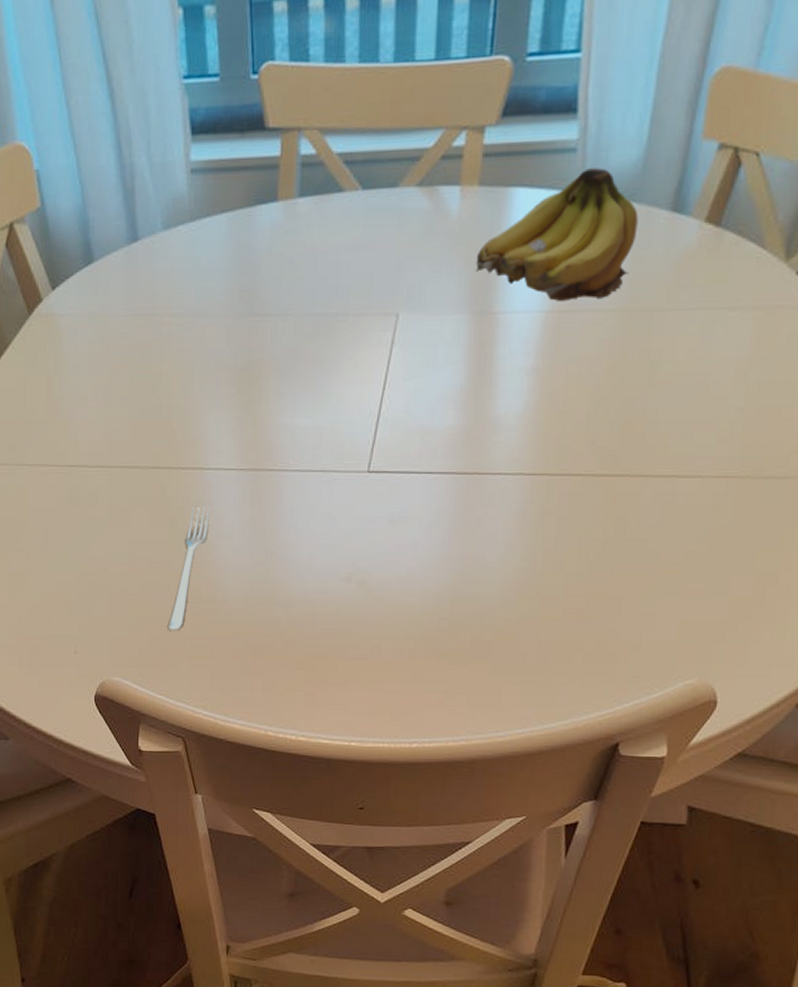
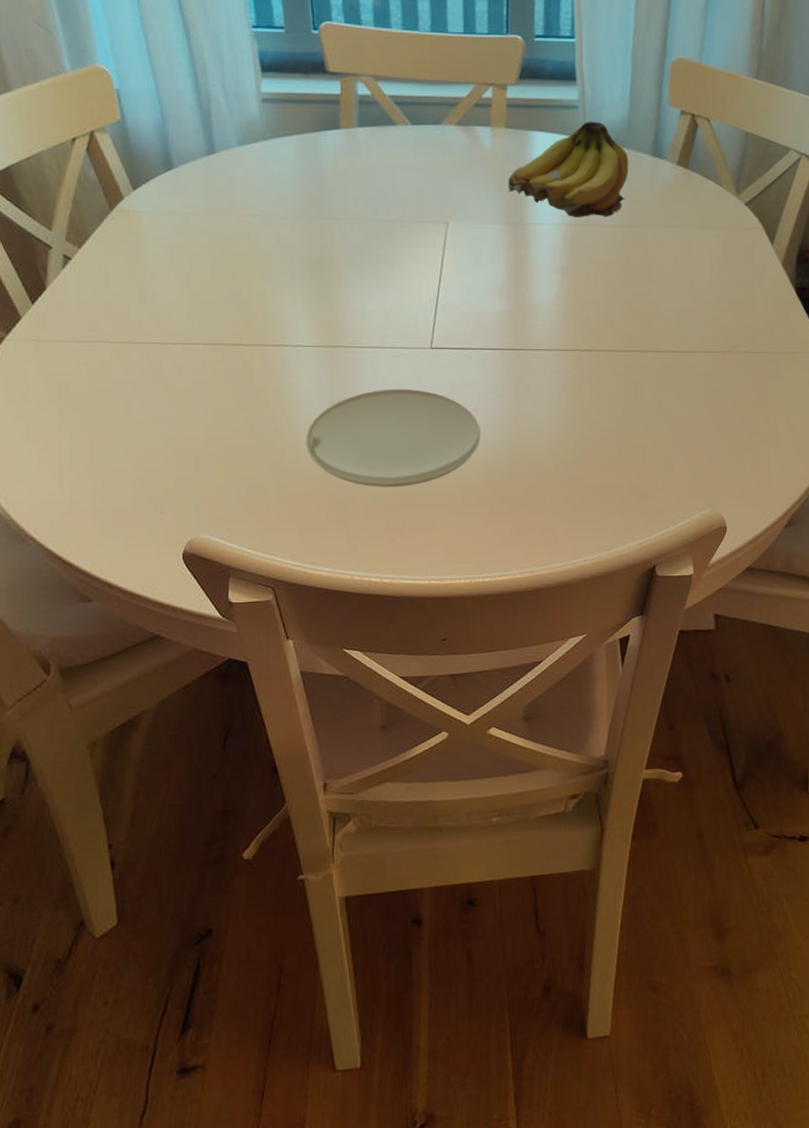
fork: present [167,505,211,631] -> none [254,377,291,490]
plate: none [224,520,419,634] -> present [306,388,480,487]

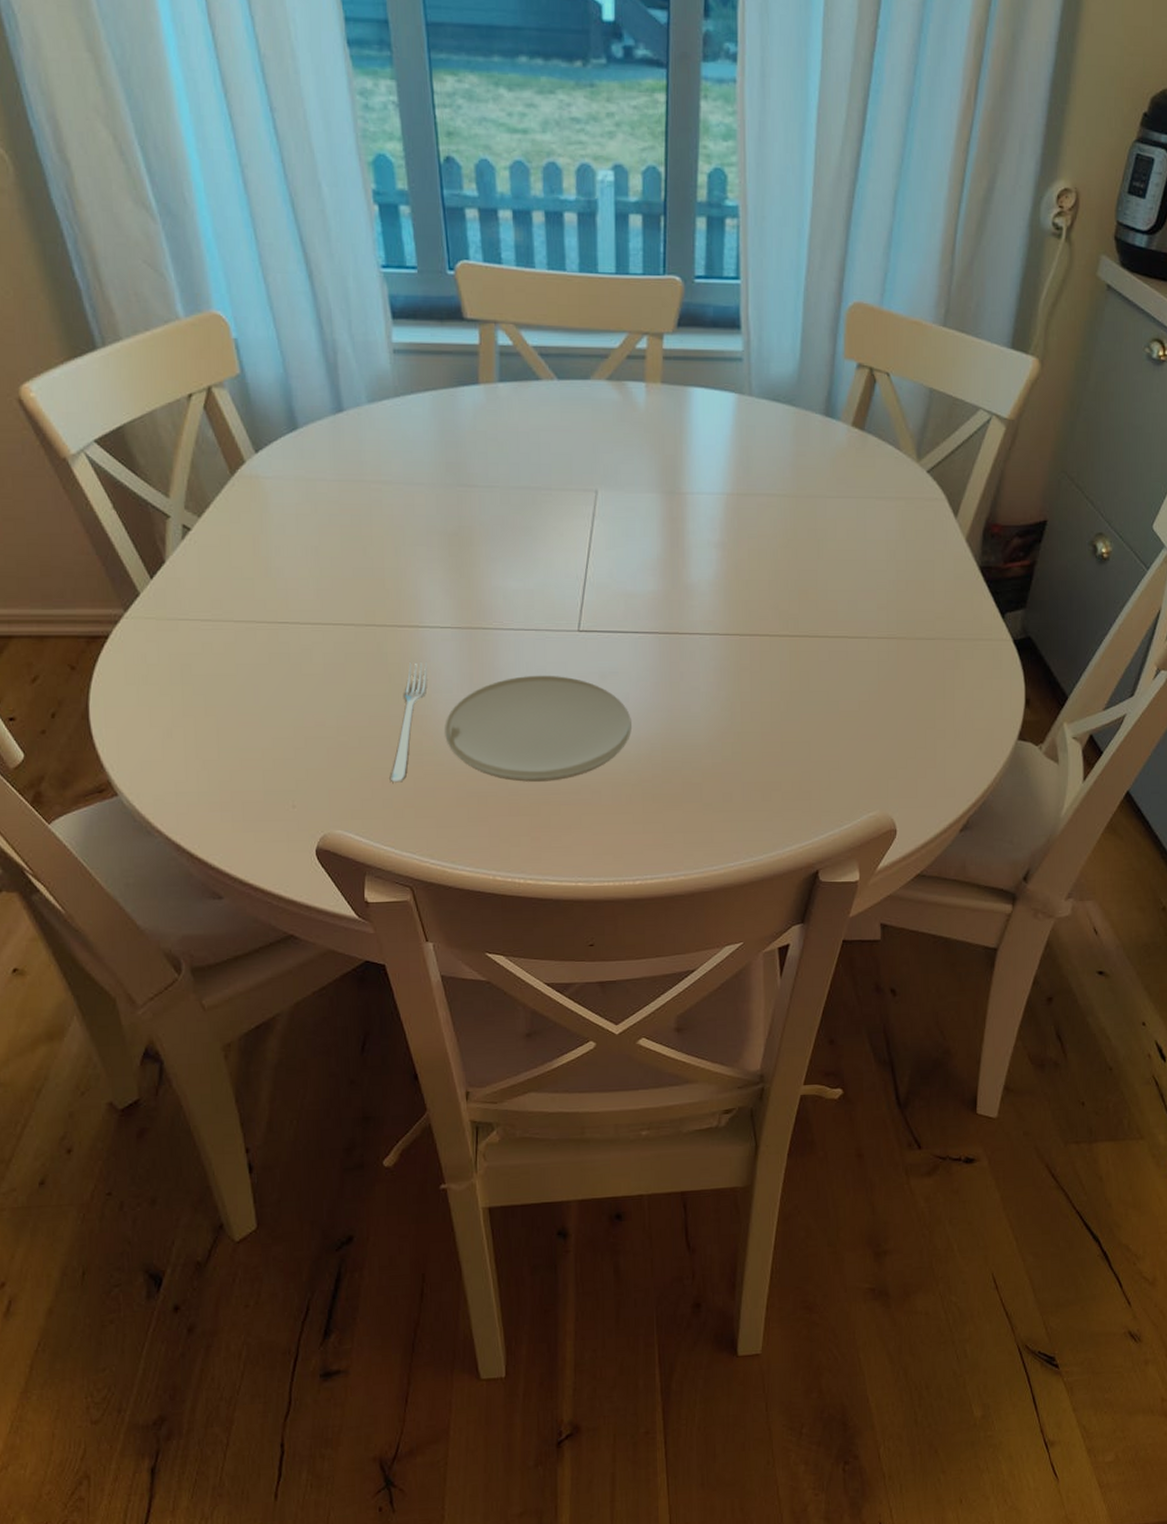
fork: none [254,377,291,490] -> present [389,661,428,783]
fruit: present [508,121,629,217] -> none [663,376,798,486]

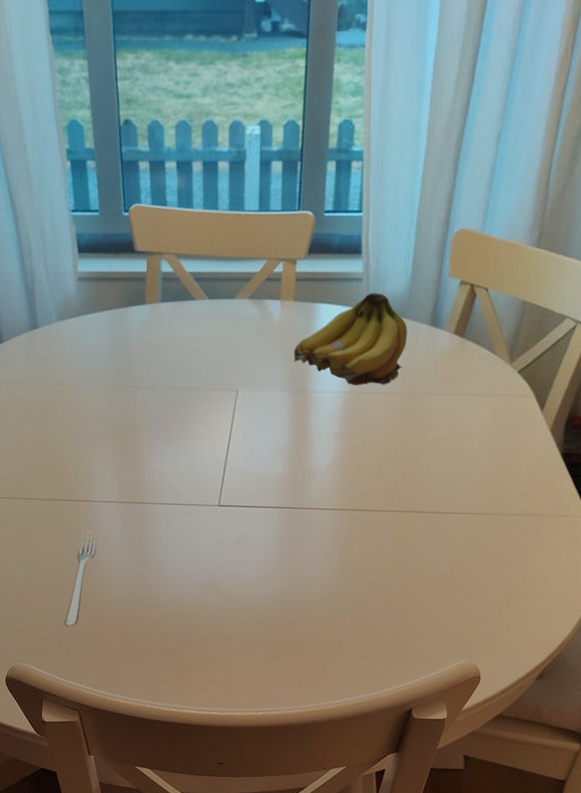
plate: present [445,675,632,782] -> none [109,541,259,628]
fruit: none [663,376,798,486] -> present [293,293,408,385]

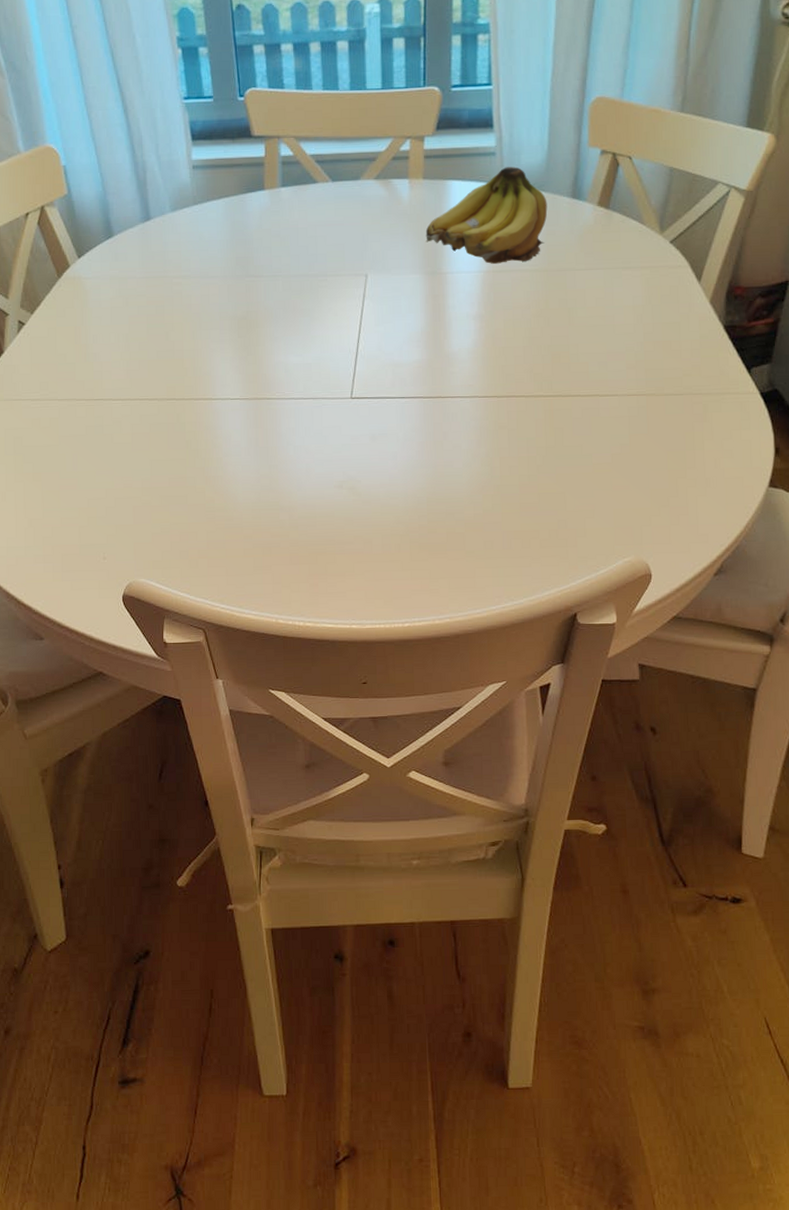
fork: present [64,529,98,626] -> none [186,429,220,536]

